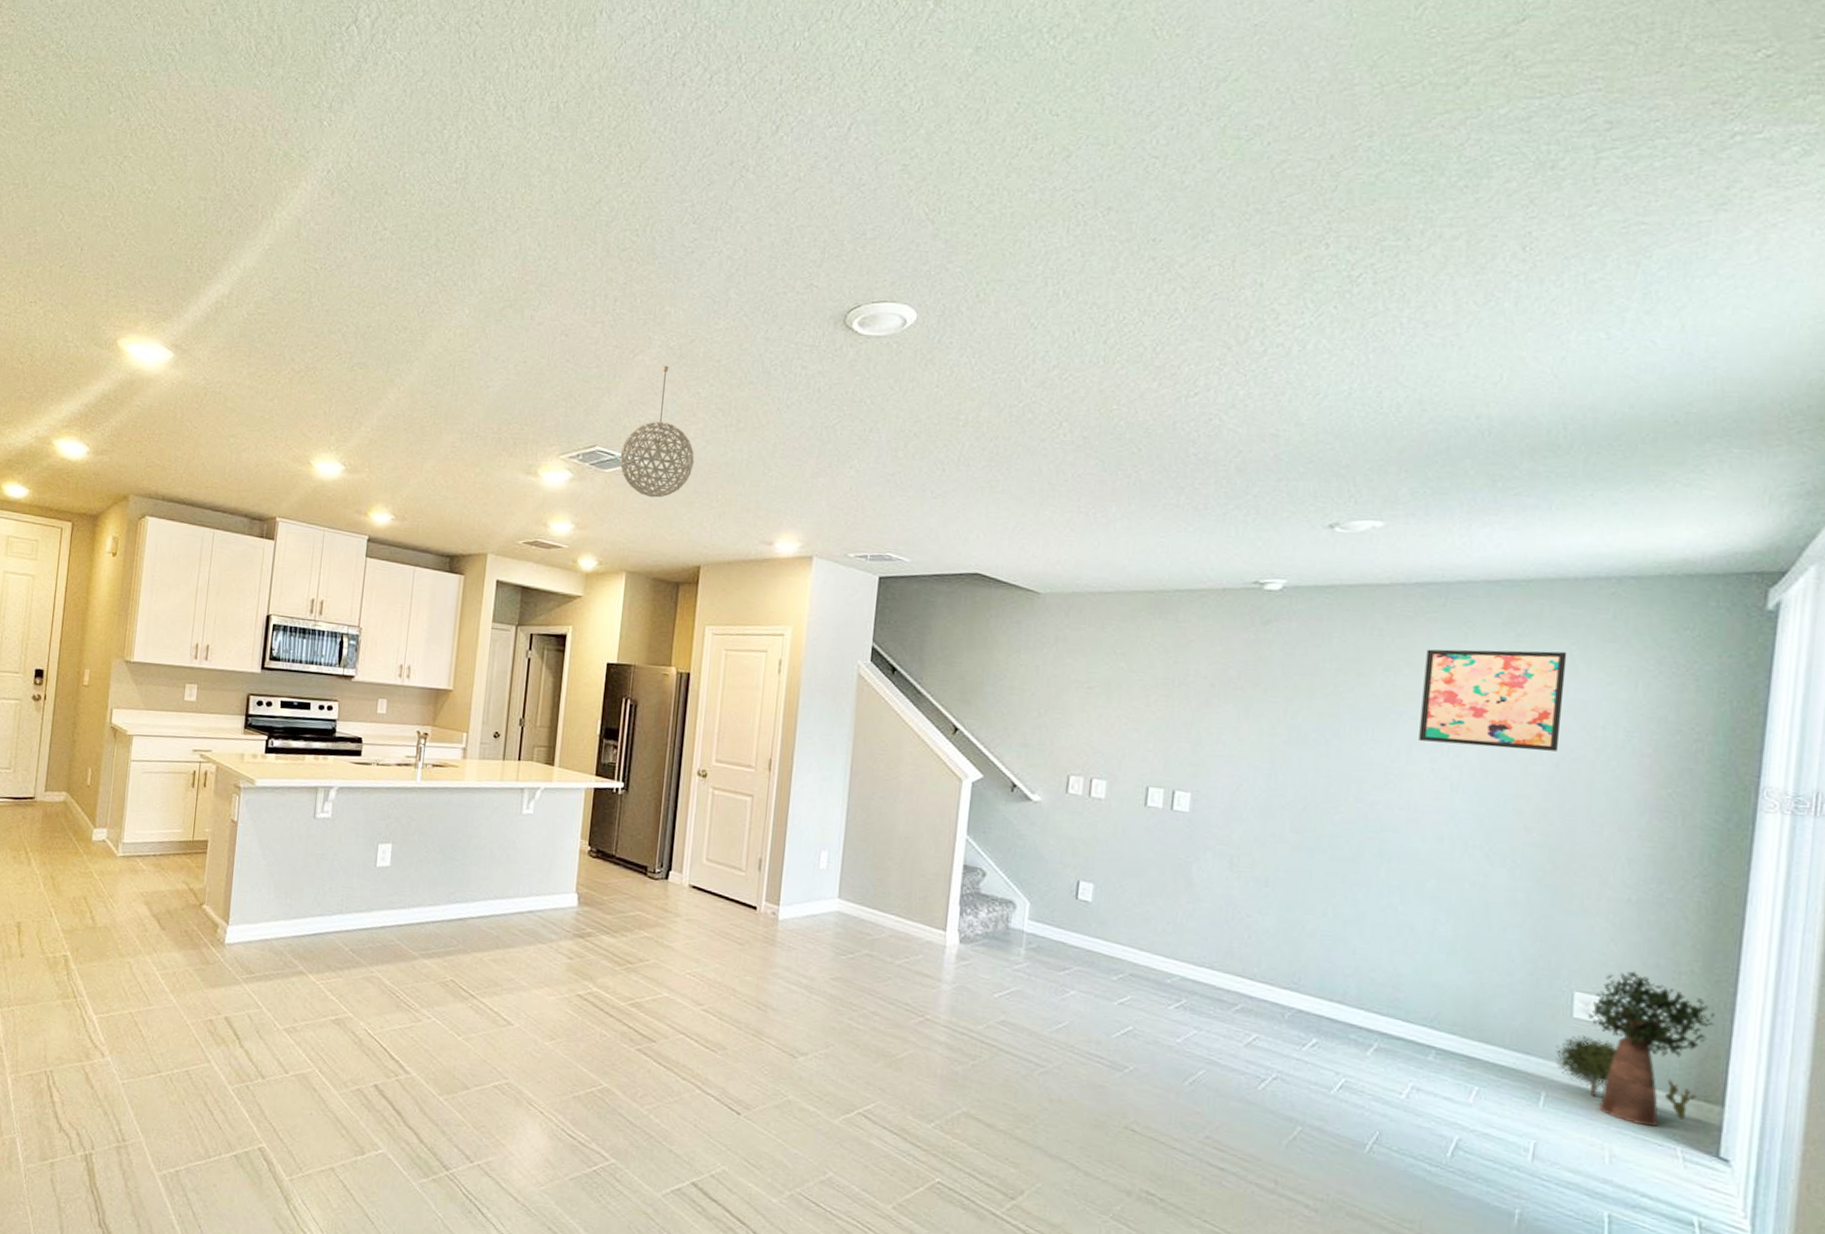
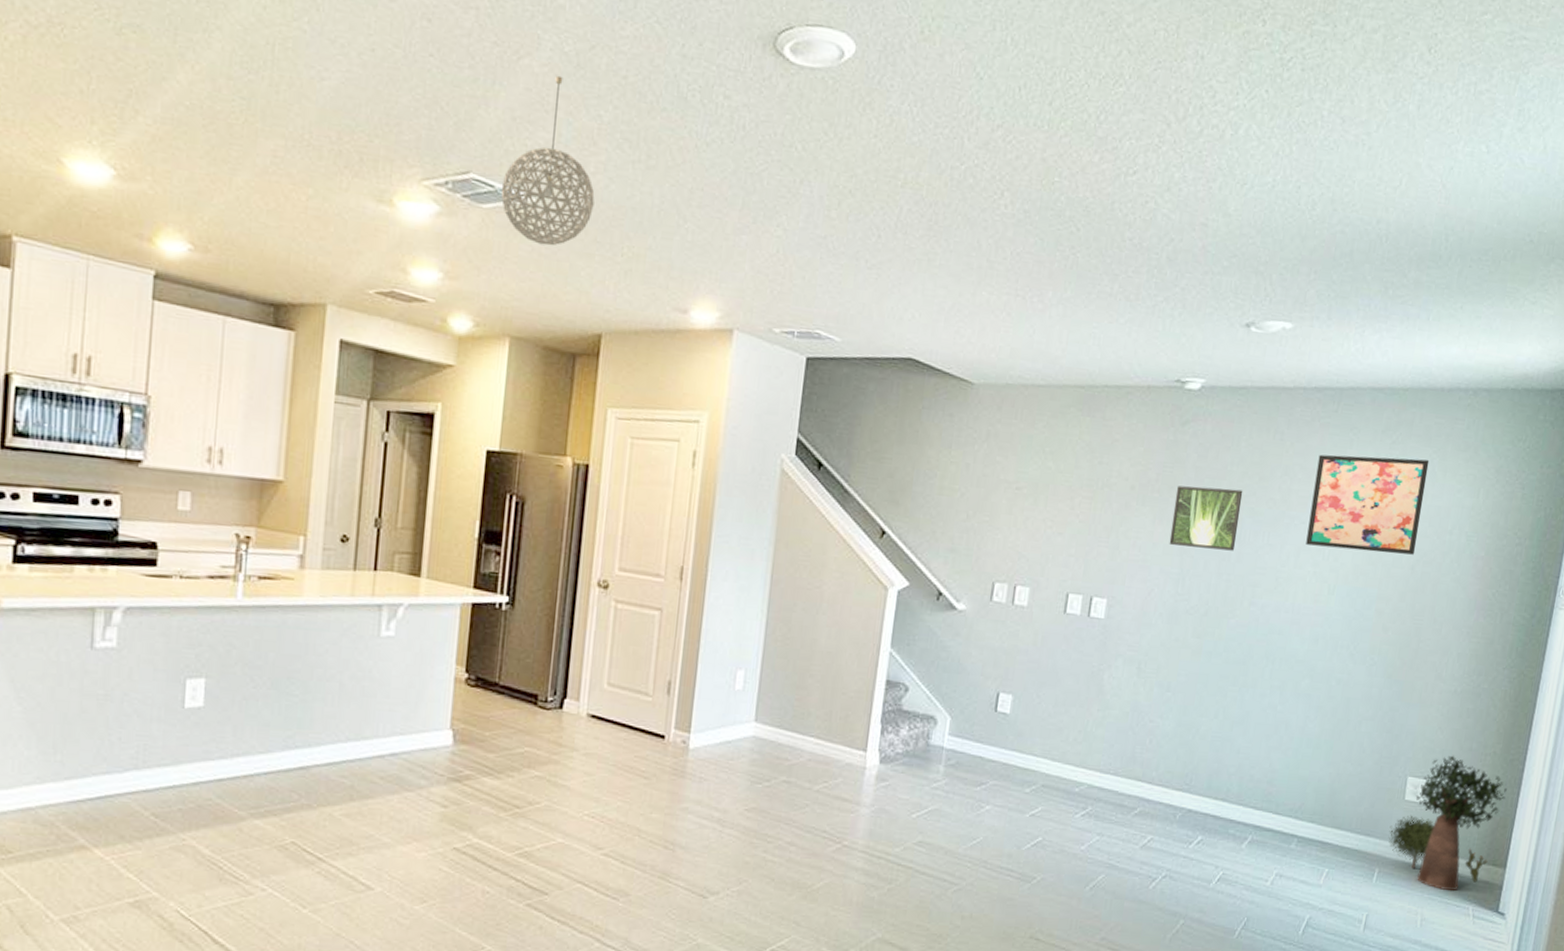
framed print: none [1257,683,1339,747] -> present [1169,486,1243,551]

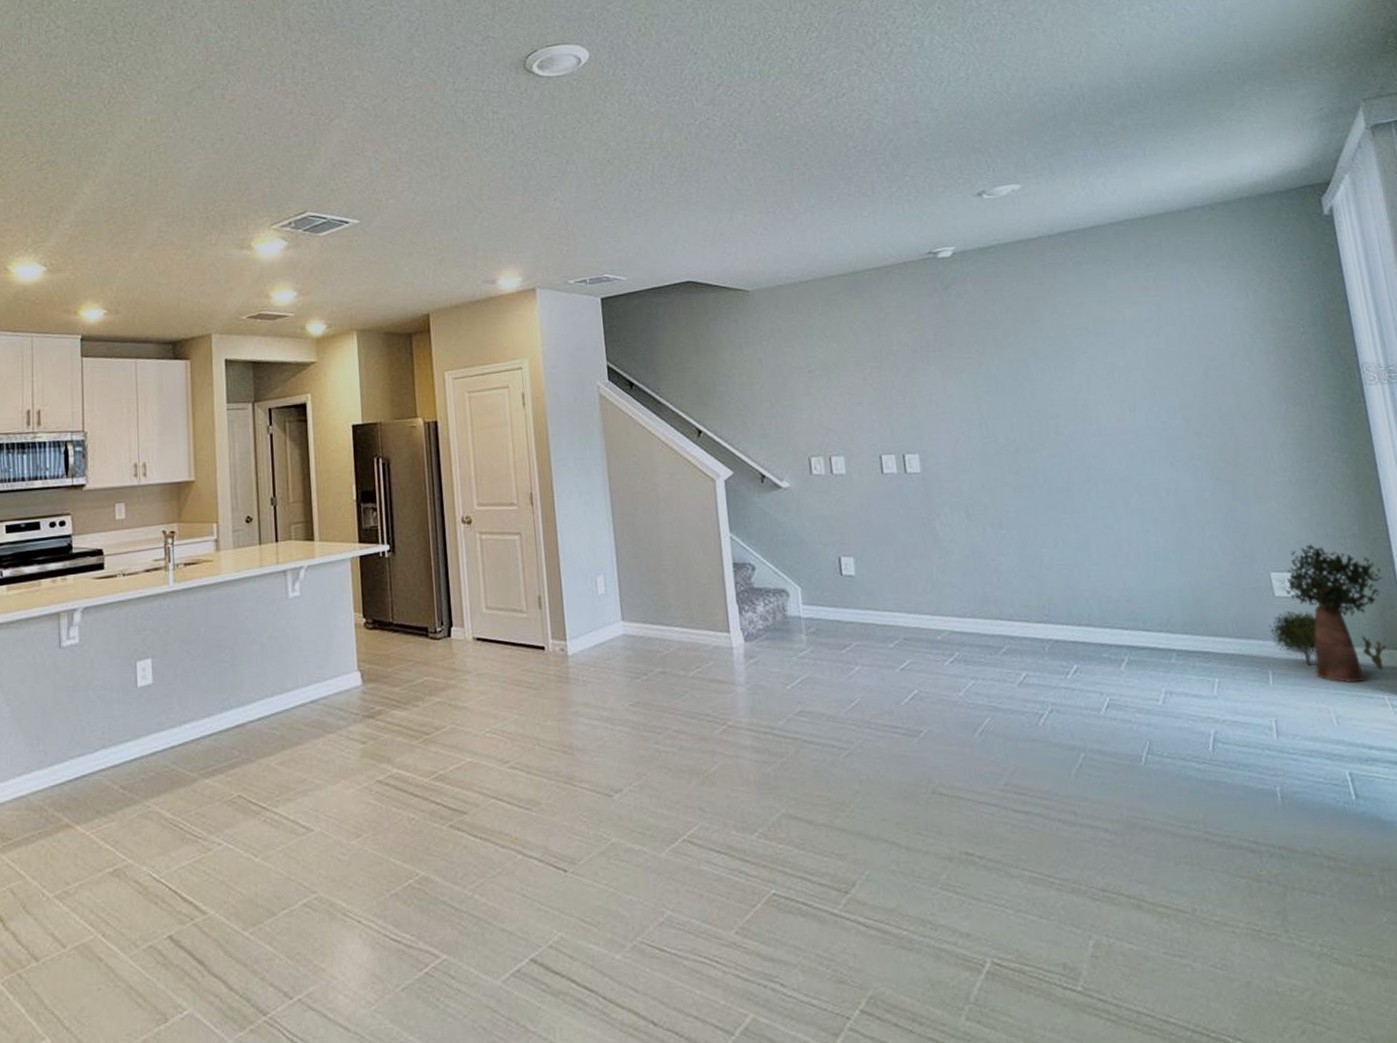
pendant light: present [501,75,595,246] -> none [332,126,406,254]
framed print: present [1169,486,1243,551] -> none [955,334,1026,395]
wall art: present [1306,454,1430,555] -> none [1080,275,1202,371]

